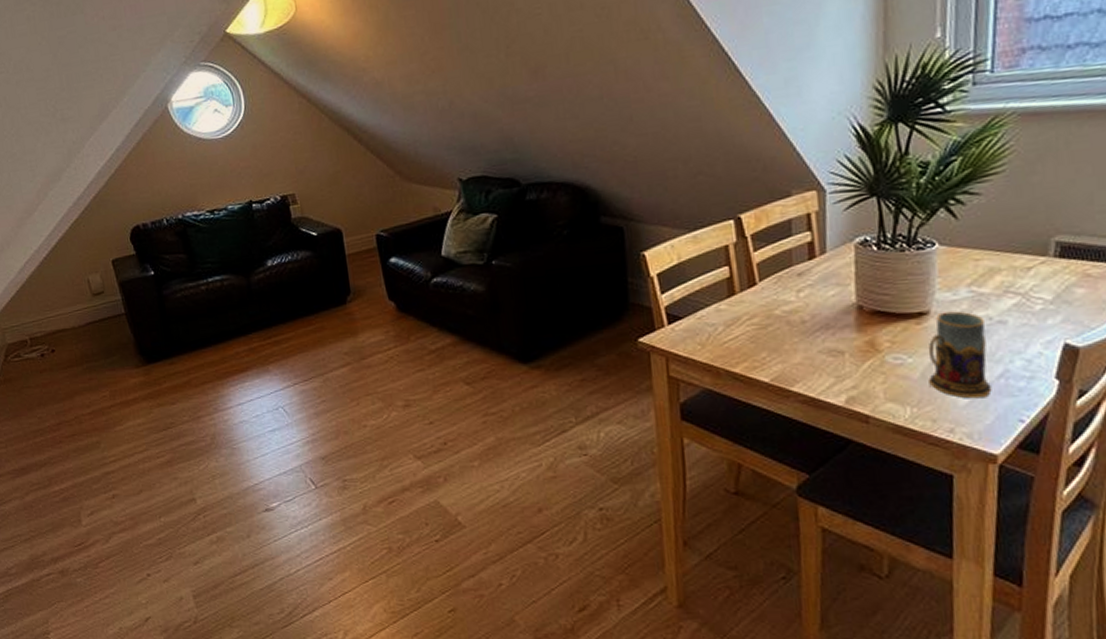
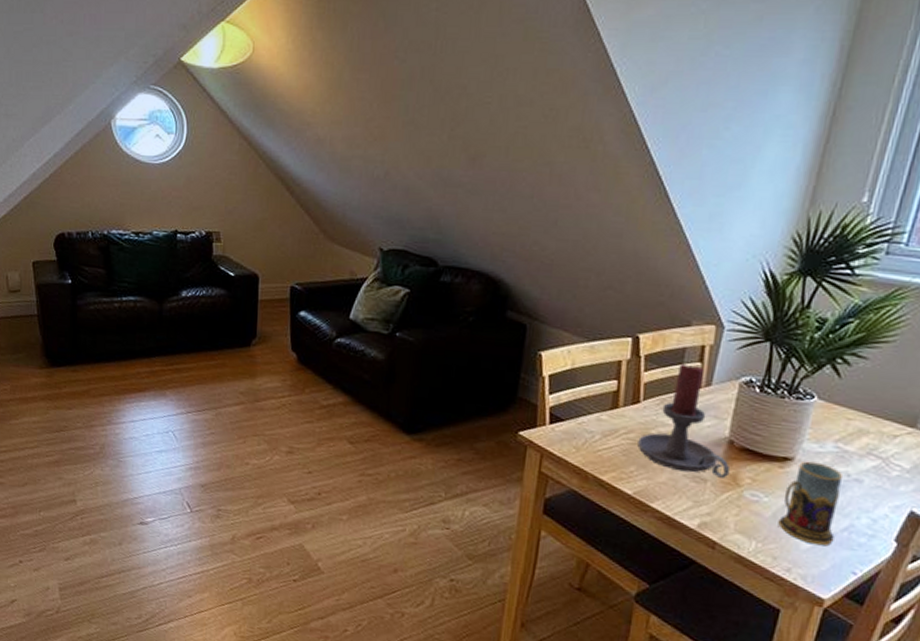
candle holder: none [763,234,867,348] -> present [638,363,731,478]

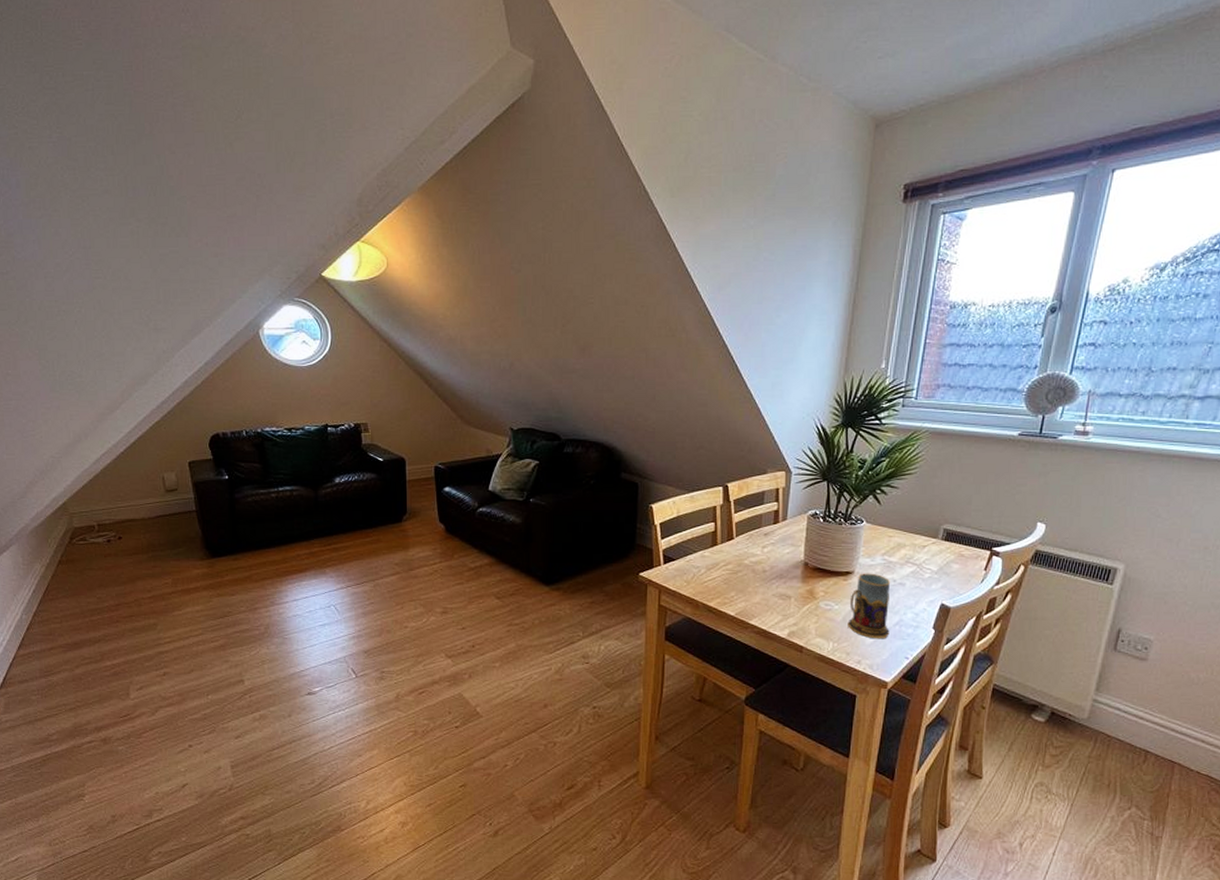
candle holder: present [638,363,731,478] -> none [735,504,808,594]

